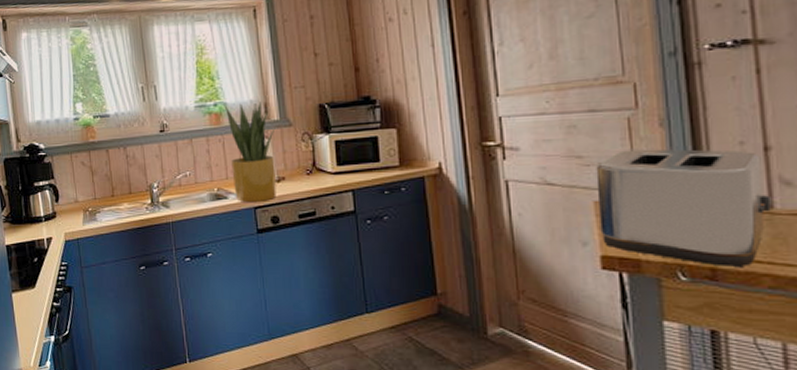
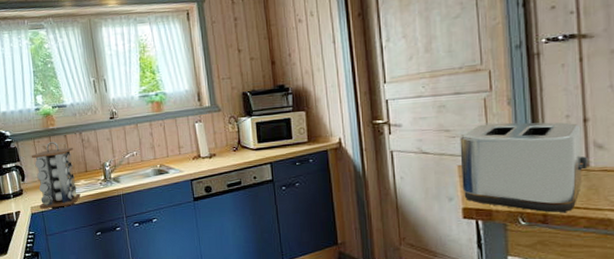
spice rack: none [67,157,123,235] -> present [31,142,81,209]
planter: present [224,102,277,203] -> none [164,91,209,176]

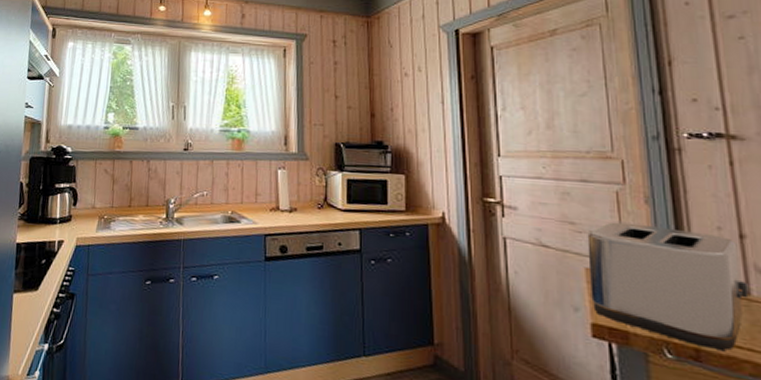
spice rack: present [31,142,81,209] -> none [86,166,138,244]

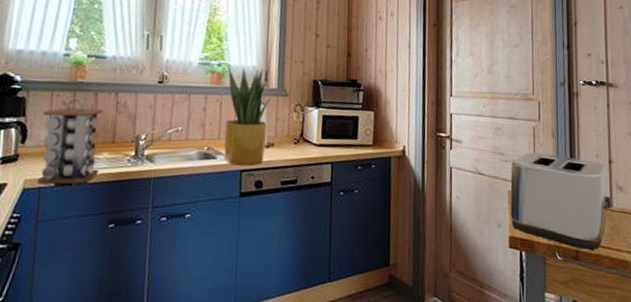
spice rack: none [86,166,138,244] -> present [37,98,104,185]
planter: none [247,132,294,230] -> present [224,67,274,166]

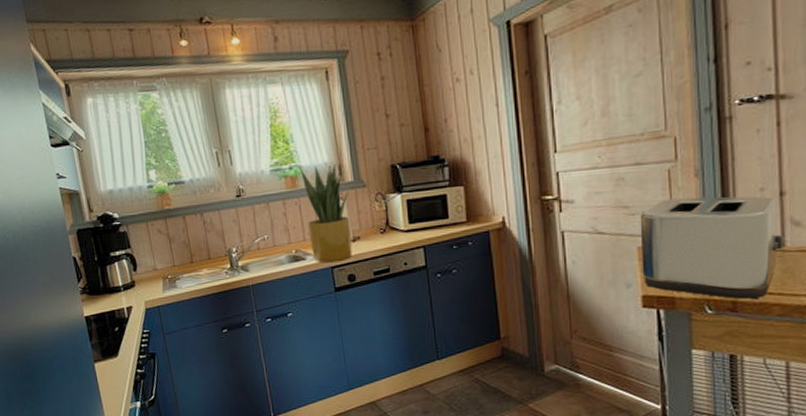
spice rack: present [37,98,104,185] -> none [143,224,203,303]

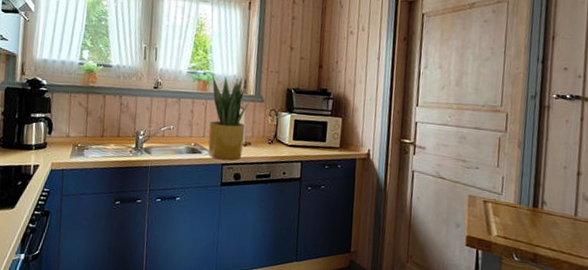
toaster: present [640,196,785,300] -> none [469,160,578,256]

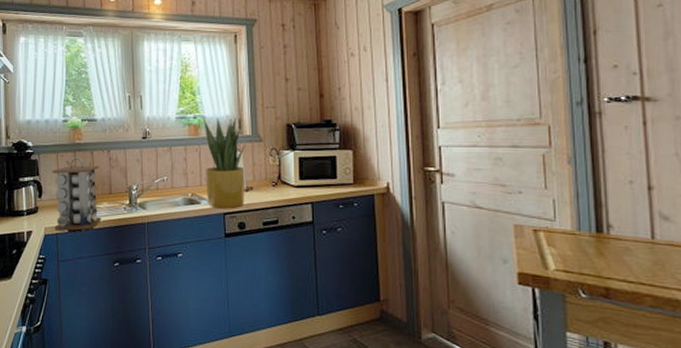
spice rack: none [61,99,111,169] -> present [52,157,101,231]

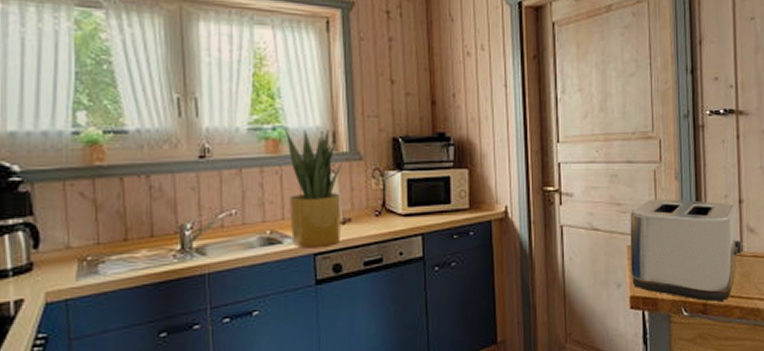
spice rack: present [52,157,101,231] -> none [55,187,138,295]
toaster: none [516,182,654,289] -> present [630,199,743,303]

